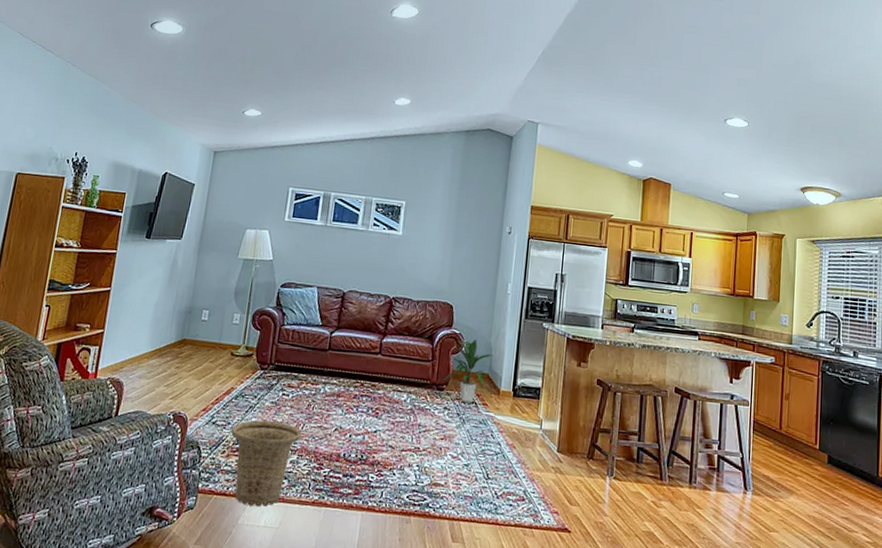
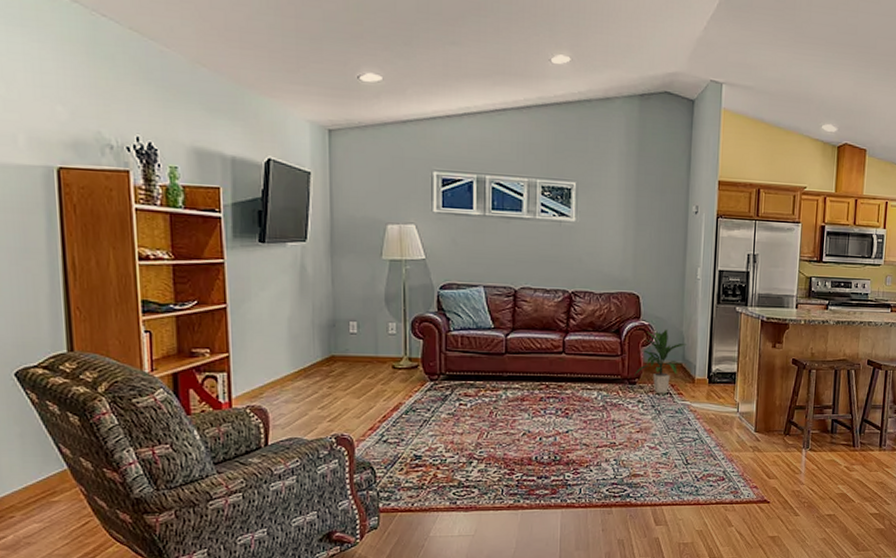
basket: present [230,420,303,507] -> none [406,433,488,519]

